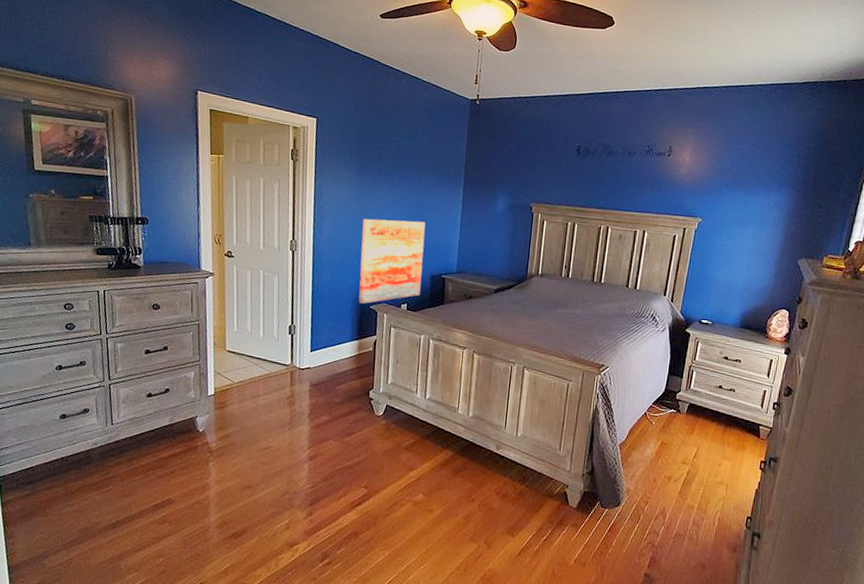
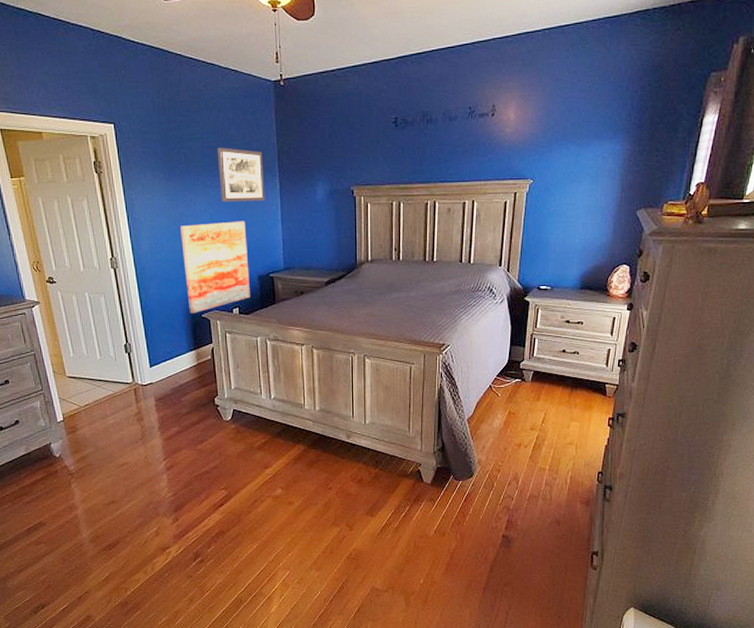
wall art: none [406,151,451,206] -> present [218,147,265,202]

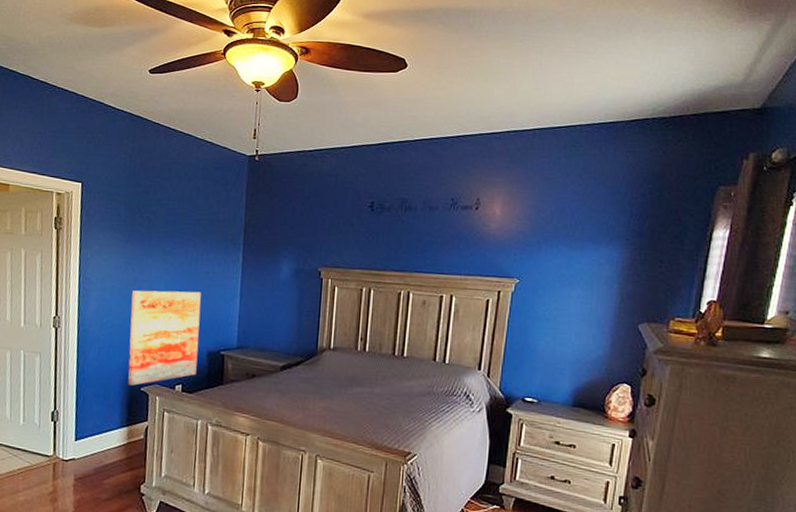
wall art: present [218,147,265,202] -> none [179,215,229,274]

